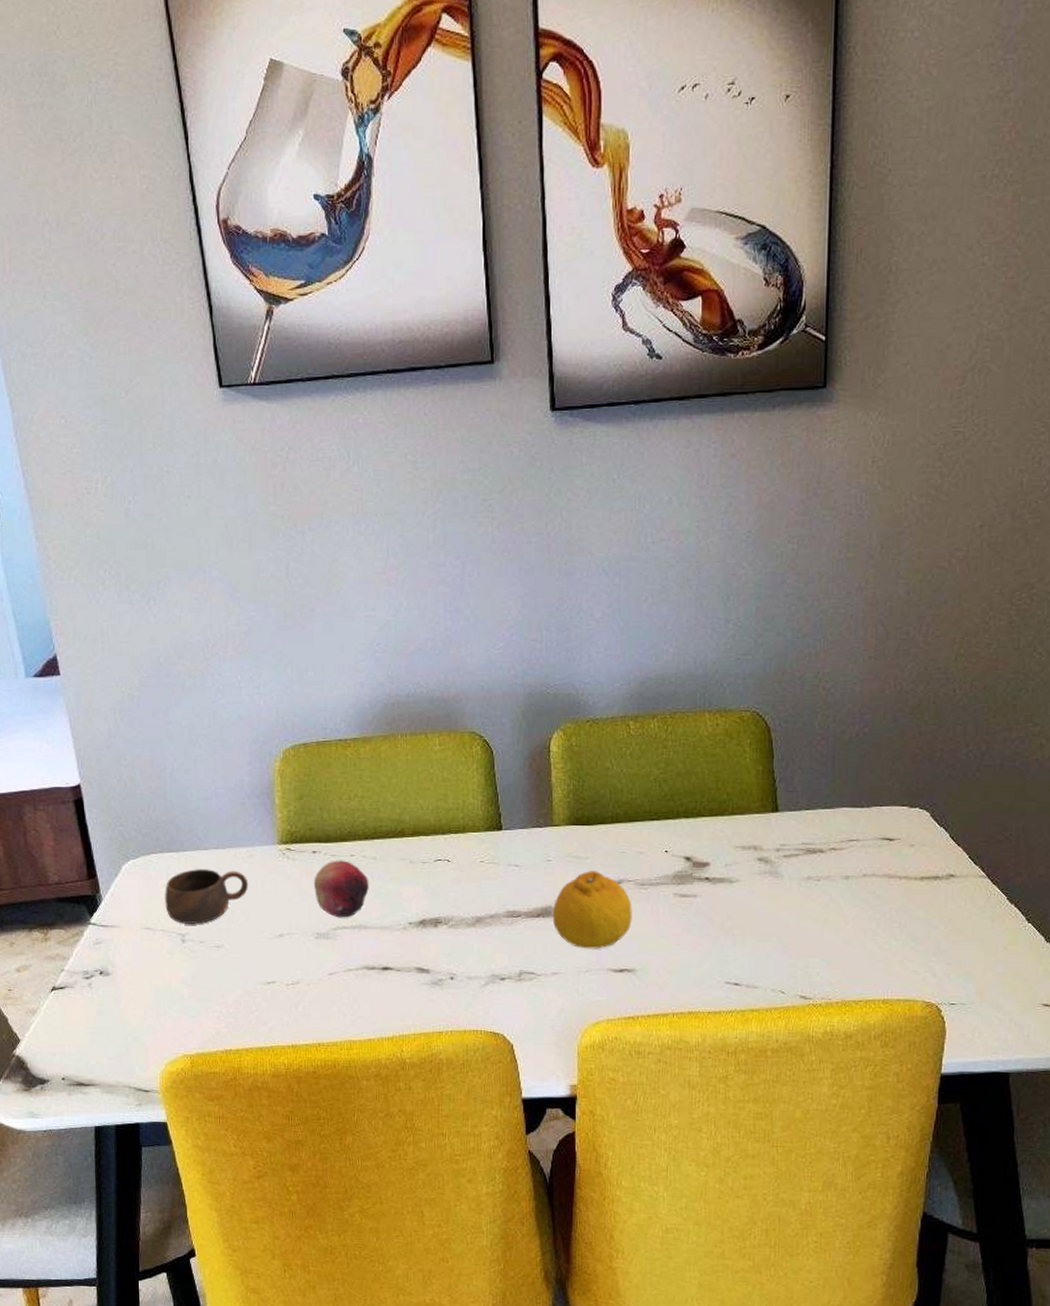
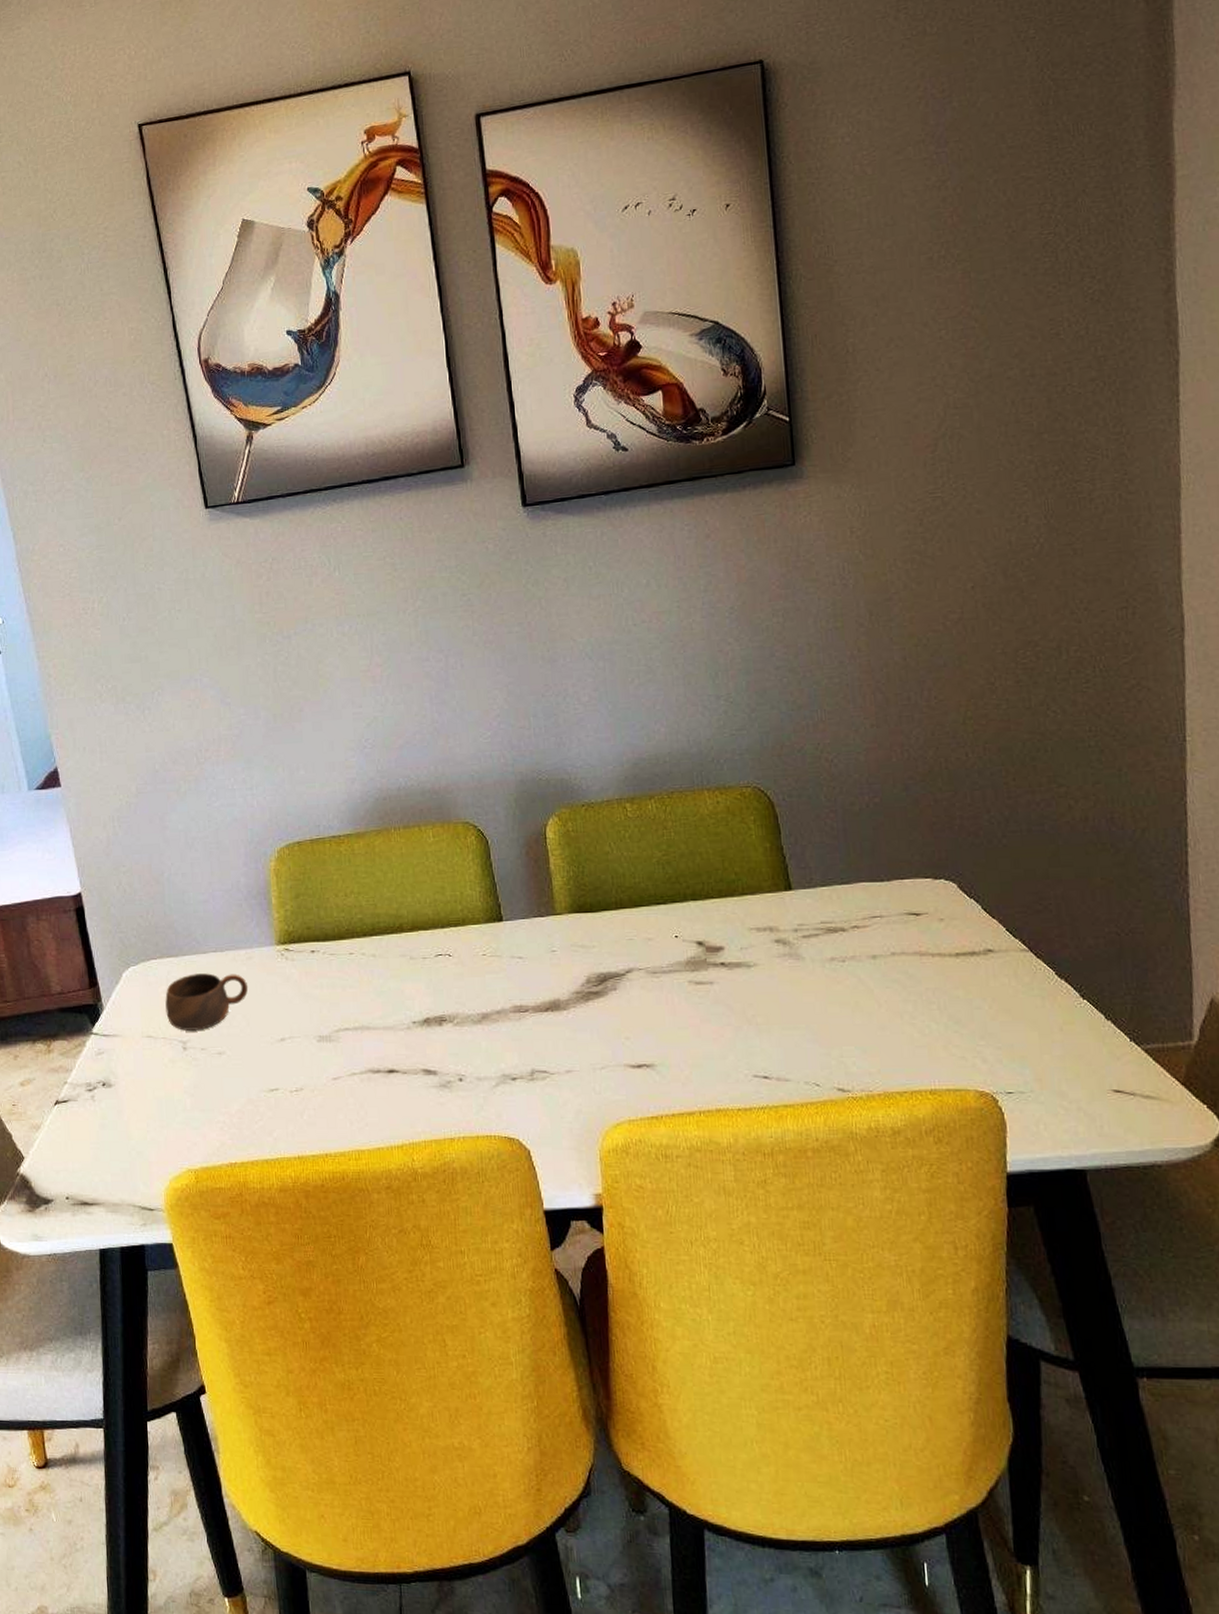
fruit: present [314,860,369,918] -> none [314,959,370,1019]
fruit: present [552,871,632,949] -> none [561,960,647,1044]

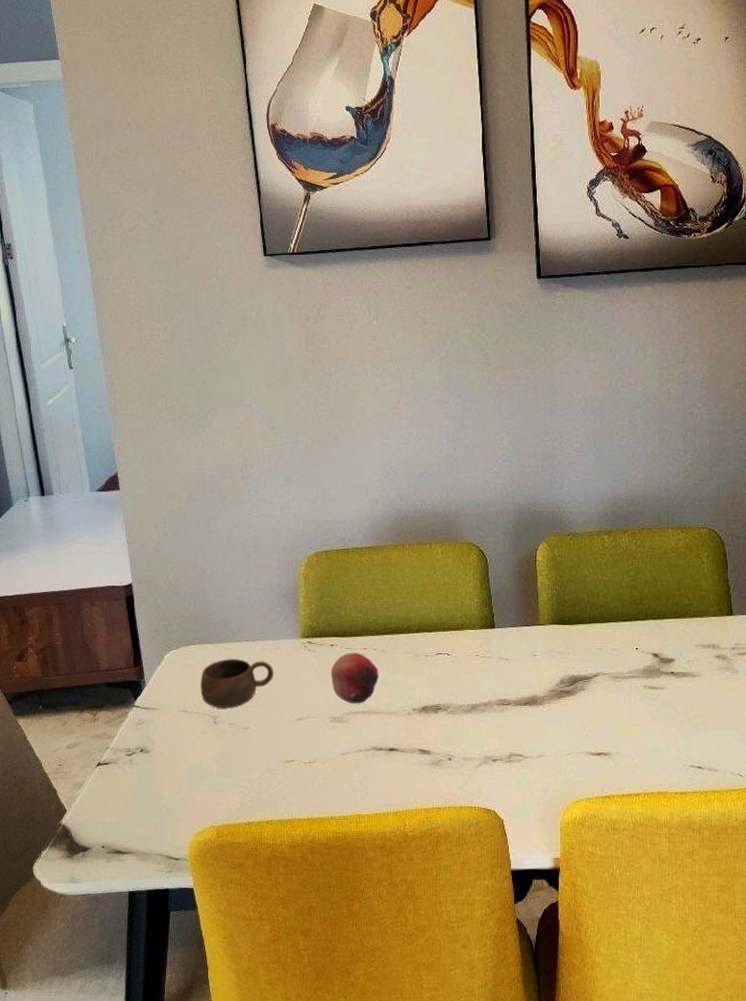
fruit: none [314,959,370,1019] -> present [331,652,379,704]

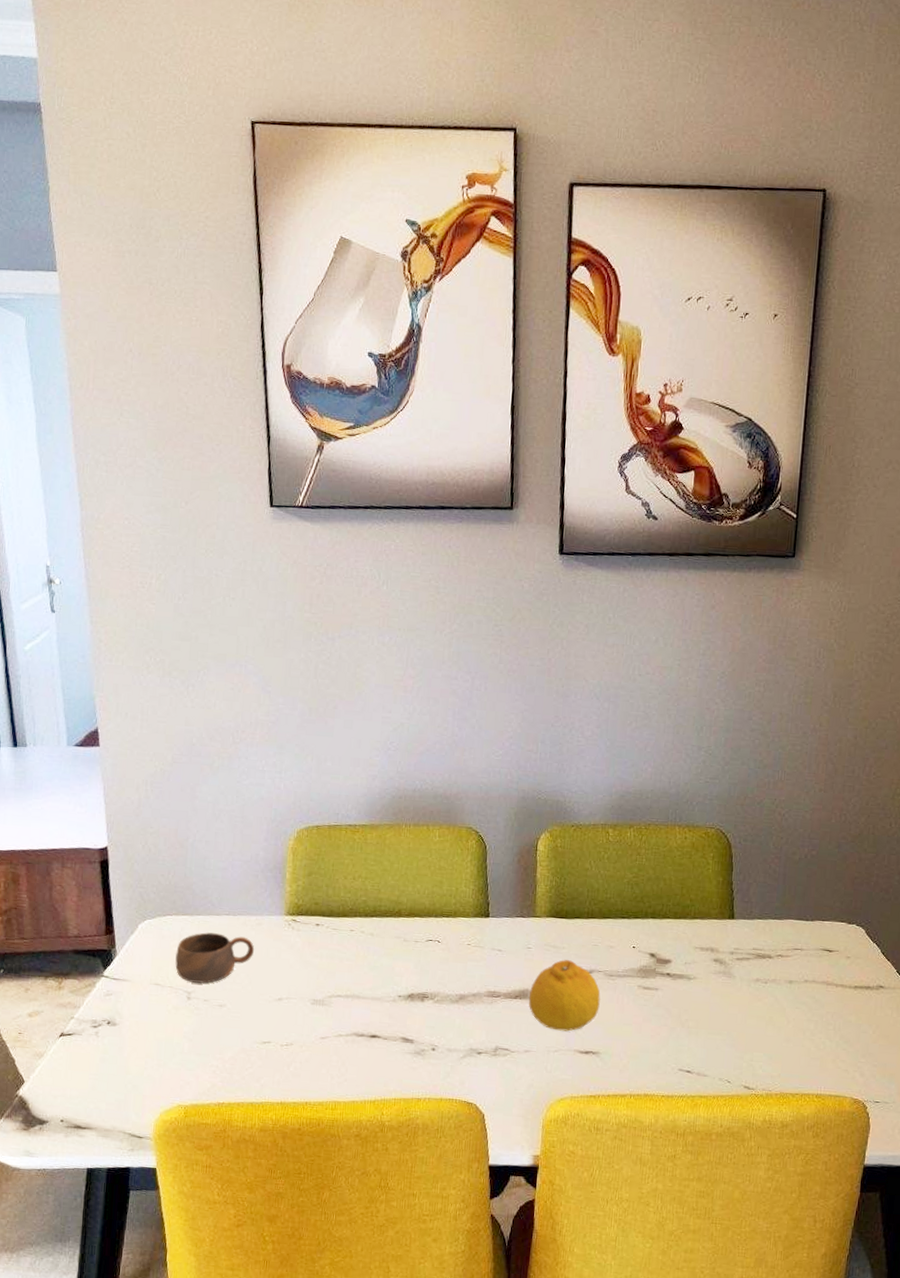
fruit: present [331,652,379,704] -> none [314,933,365,987]
fruit: none [538,665,608,735] -> present [528,960,601,1032]

